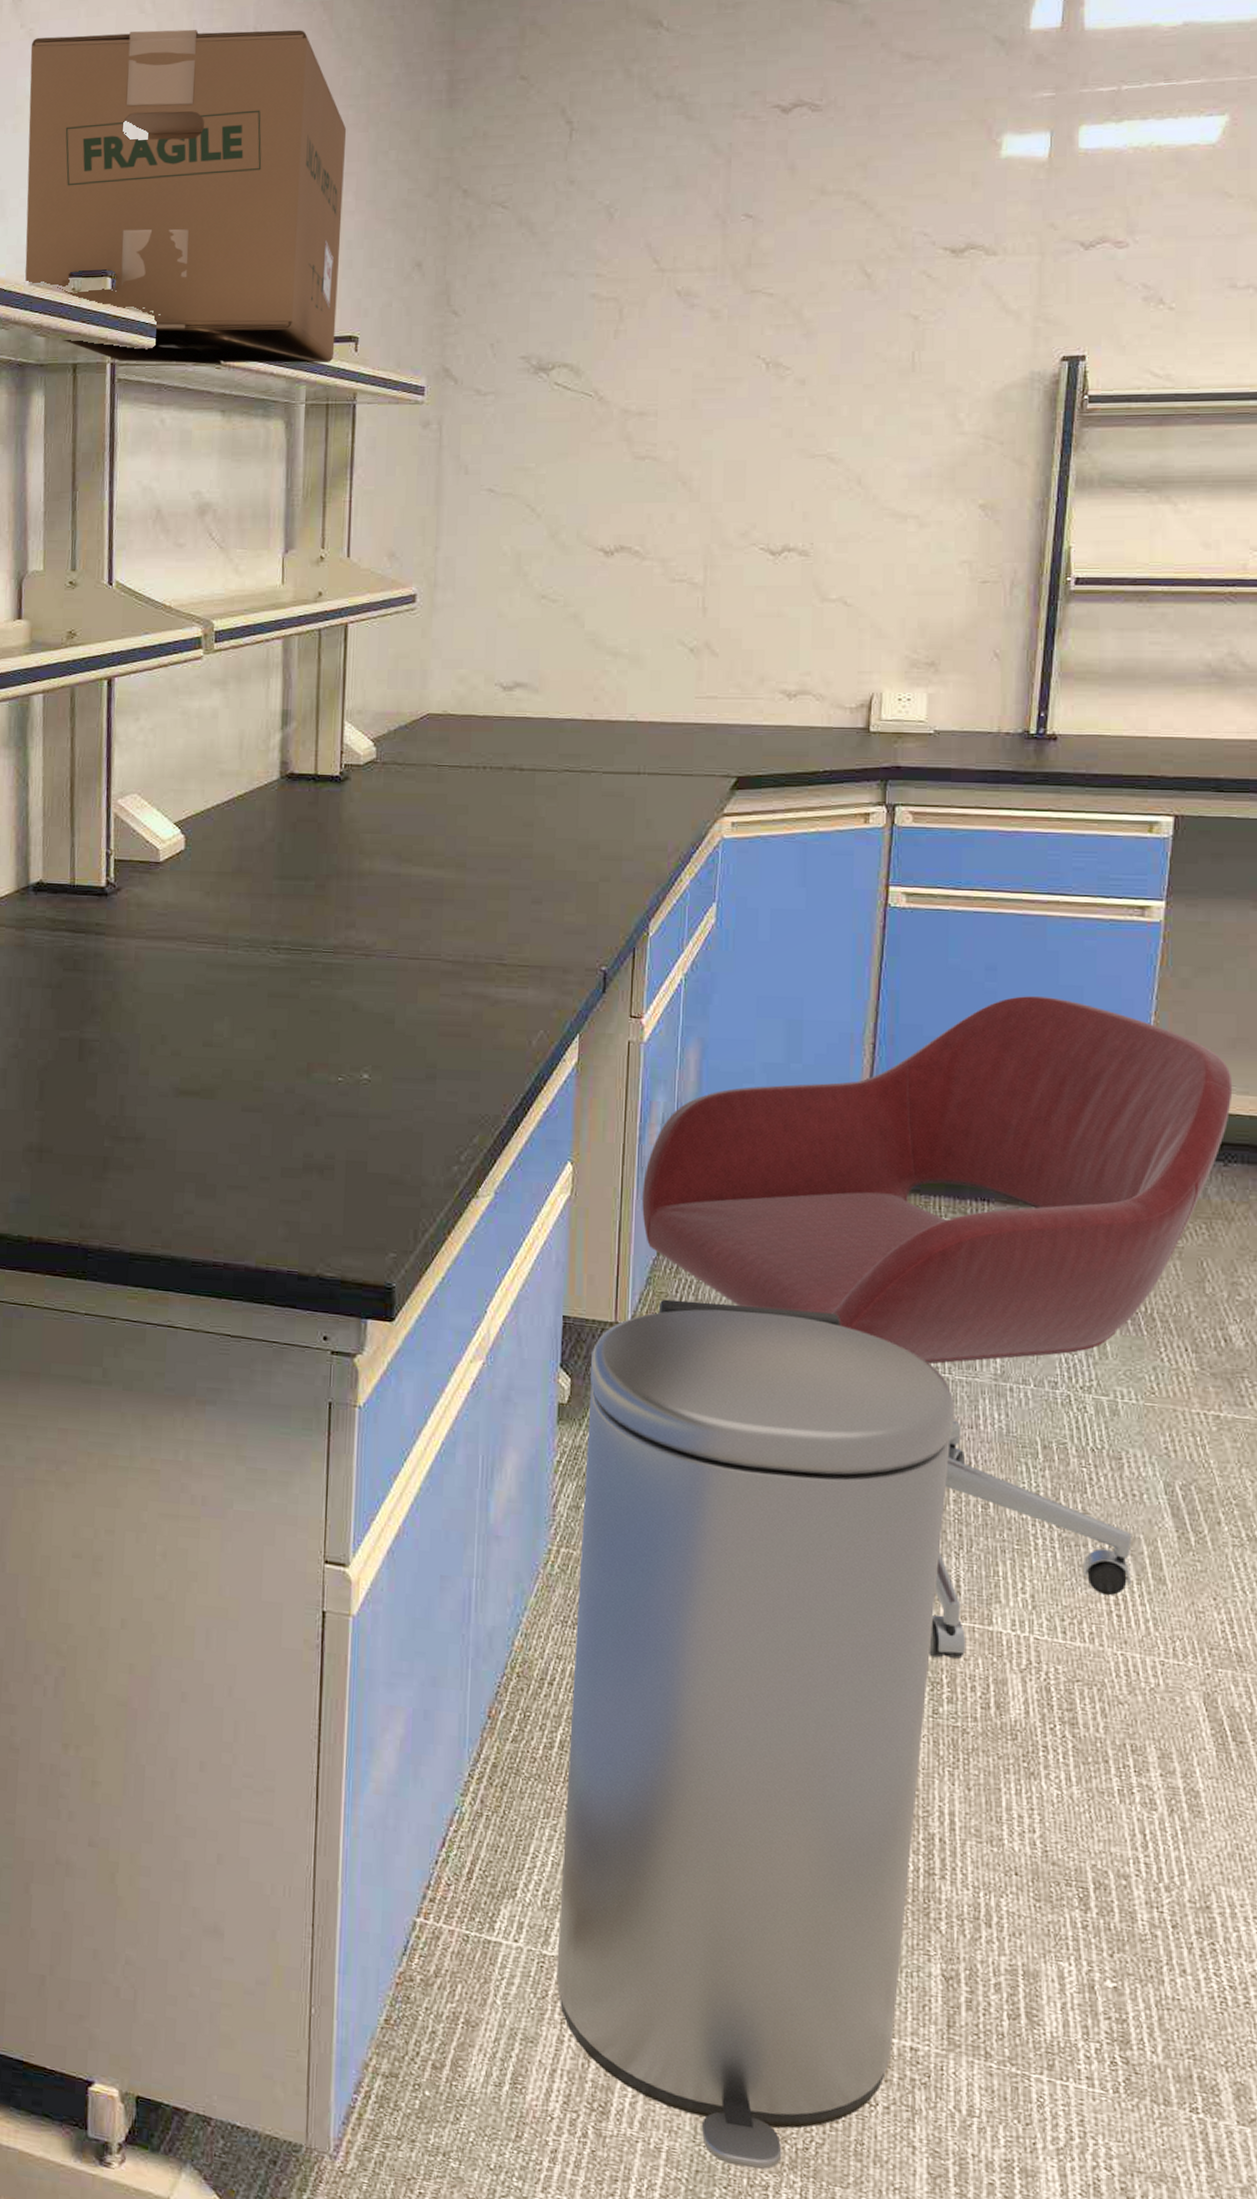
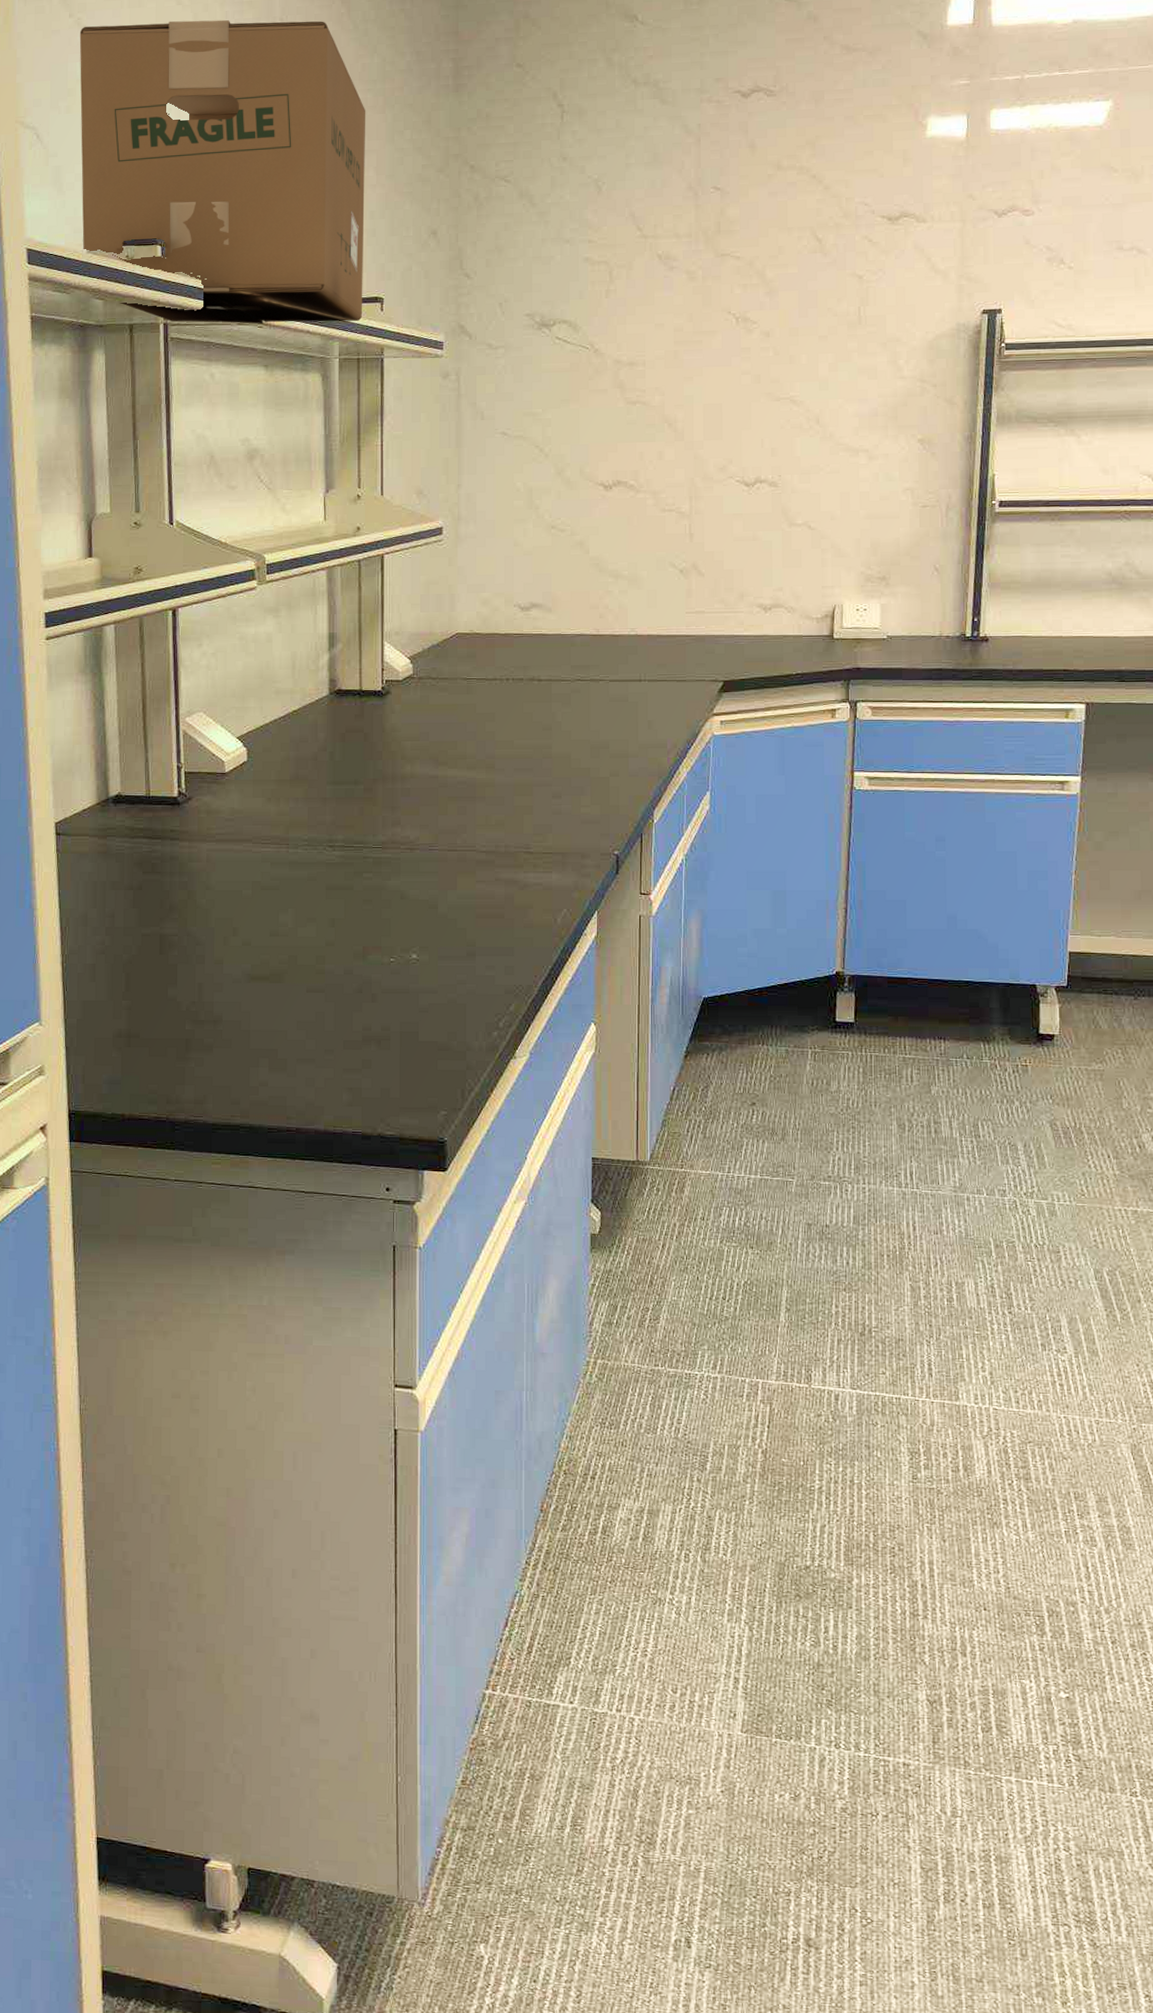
pedal bin: present [556,1299,954,2170] -> none [606,1138,922,1879]
office chair: present [642,996,1233,1660] -> none [656,862,1140,1432]

